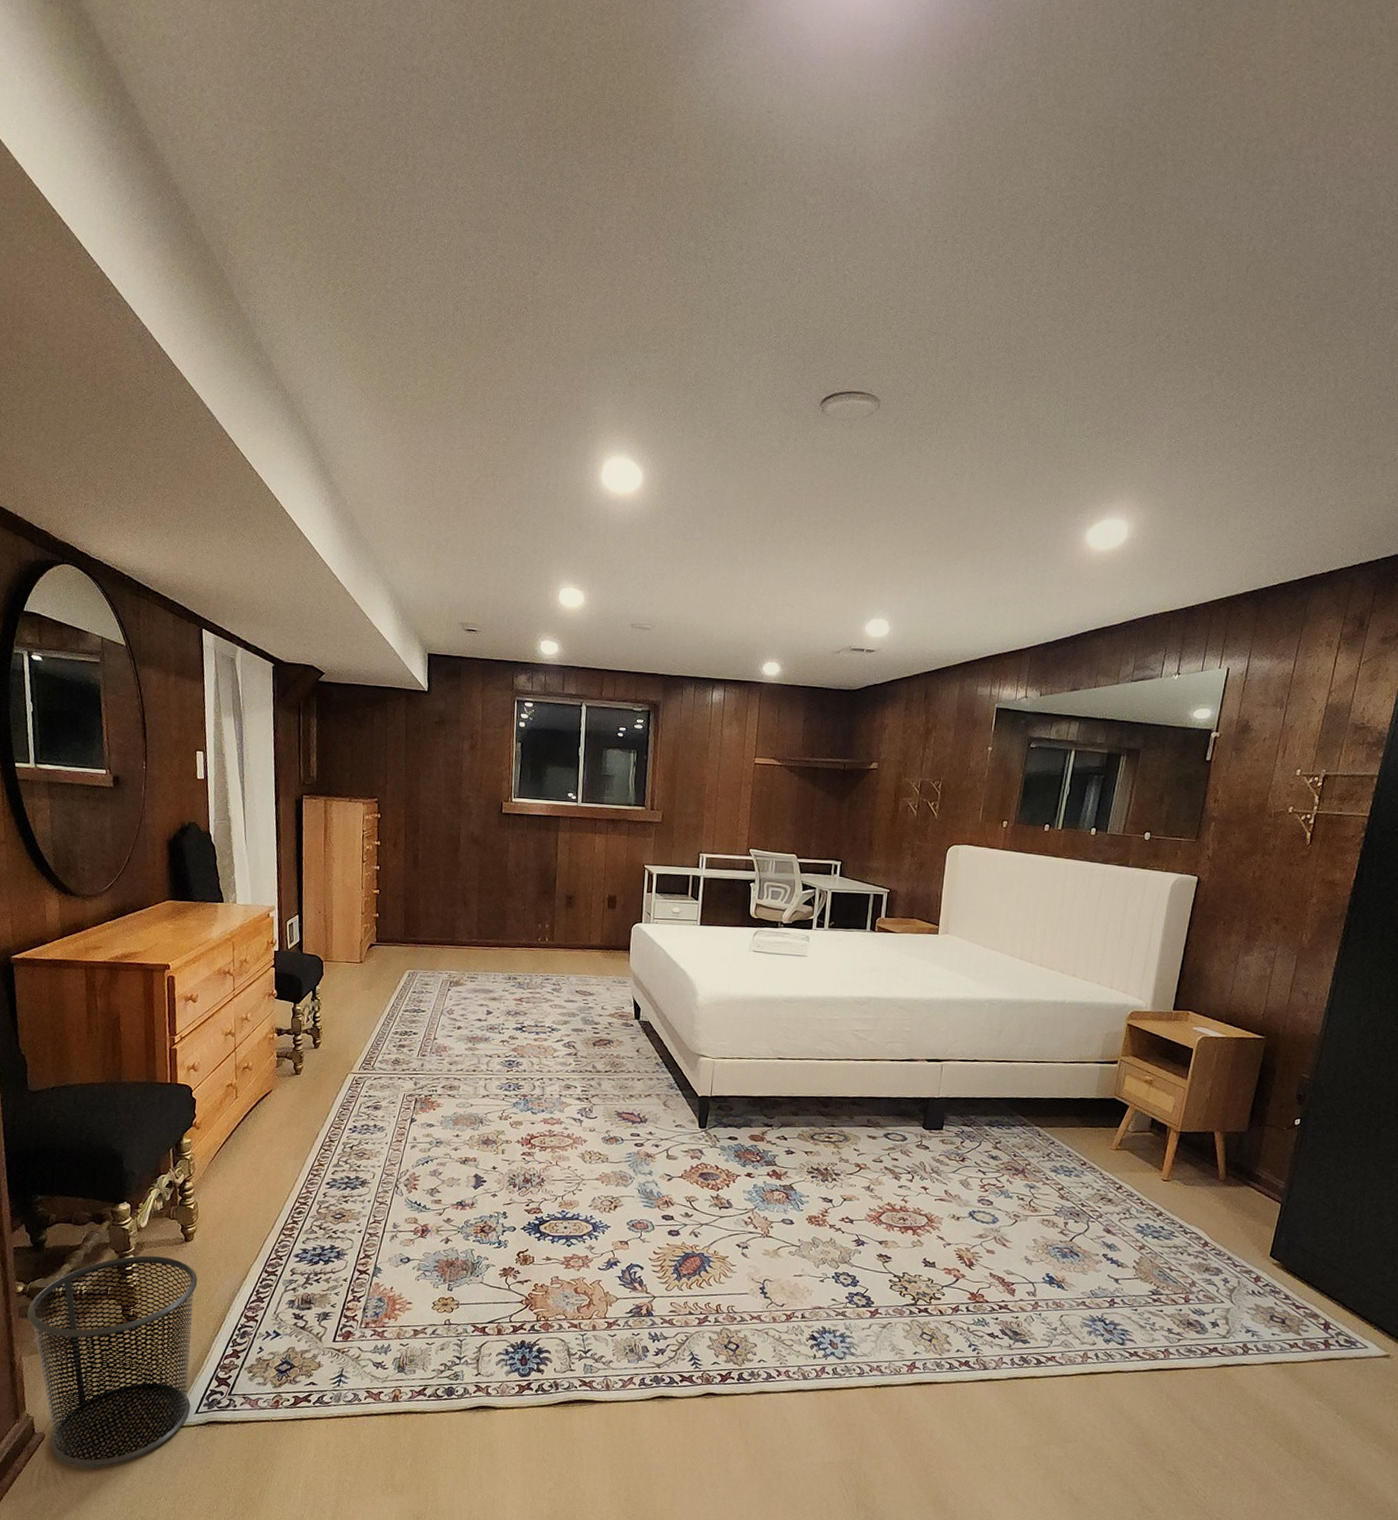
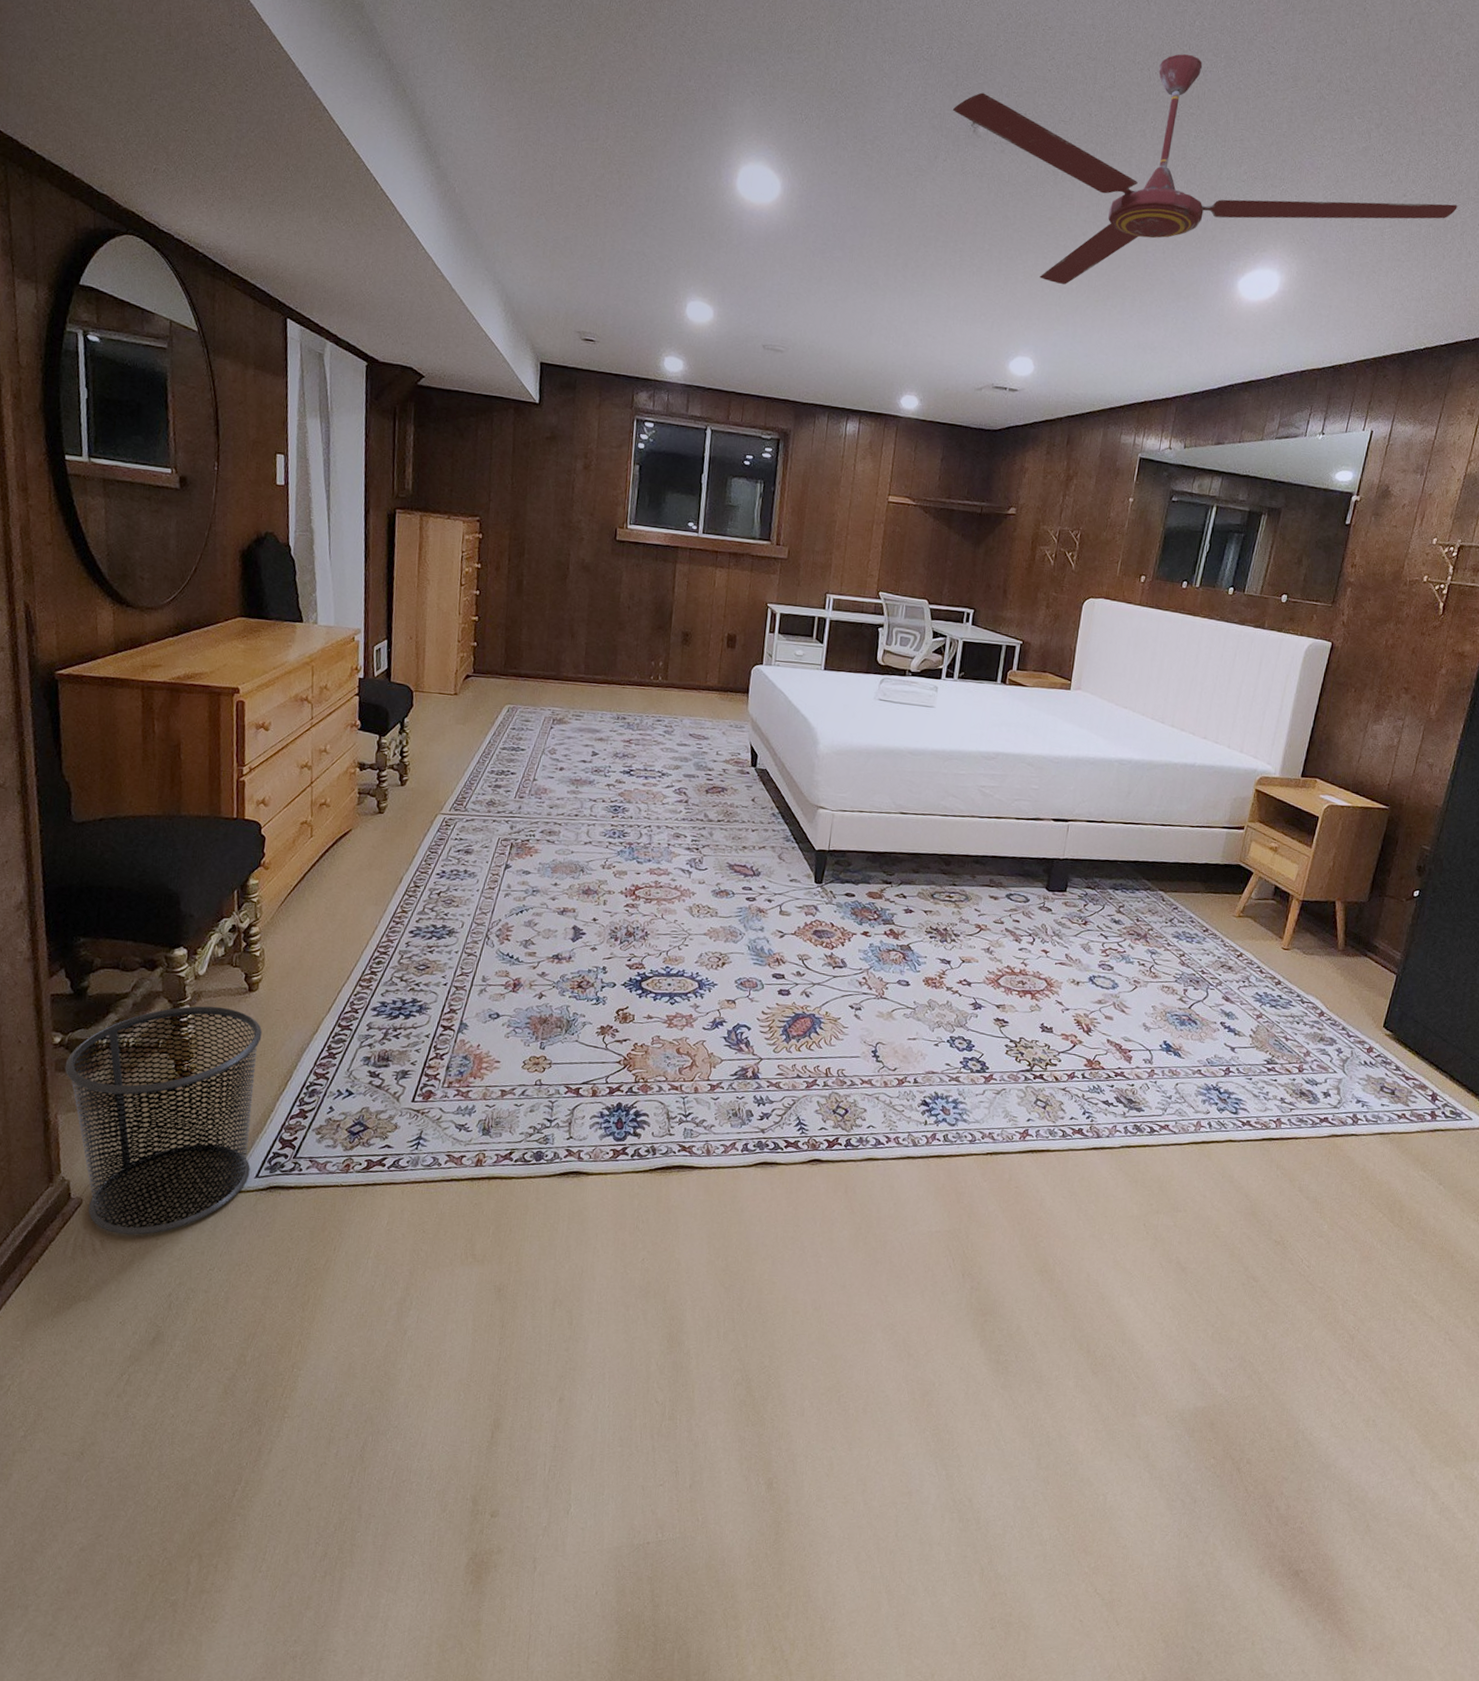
ceiling fan: none [801,321,1305,548] -> present [952,54,1458,285]

